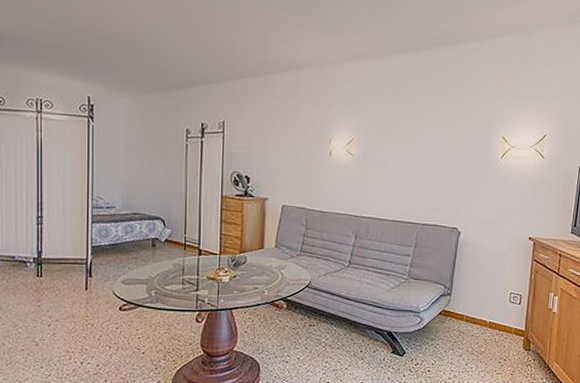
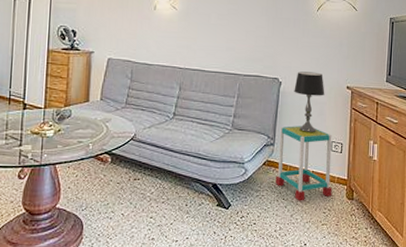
side table: none [451,276,511,351] -> present [275,126,332,201]
table lamp: none [473,221,506,284] -> present [294,71,325,133]

